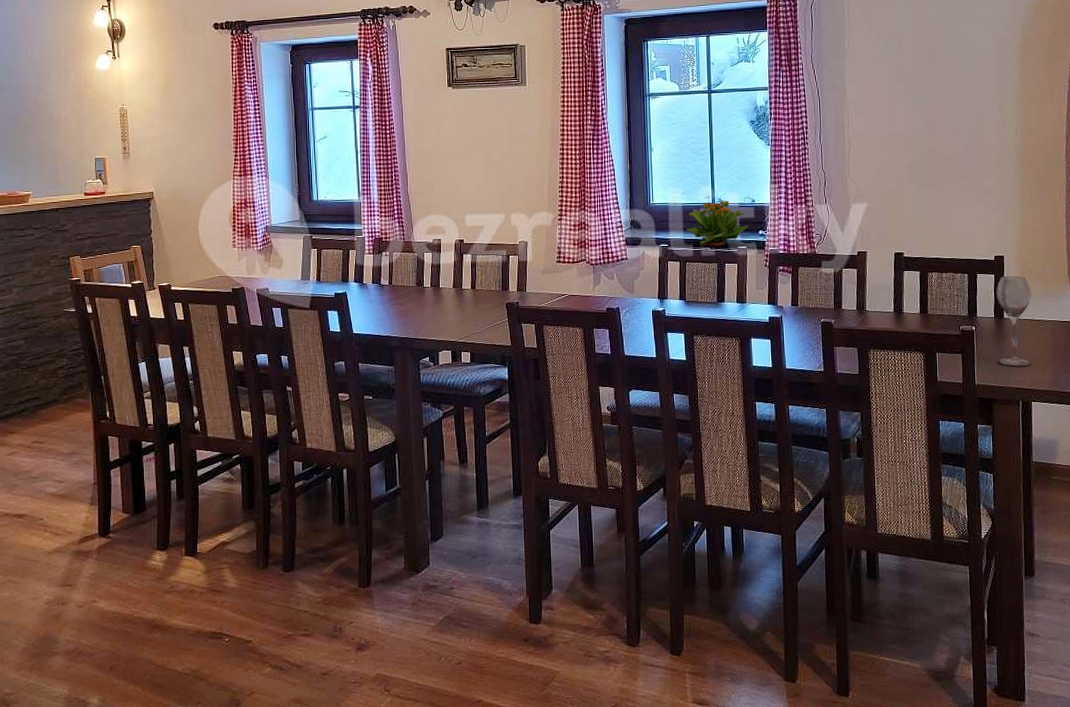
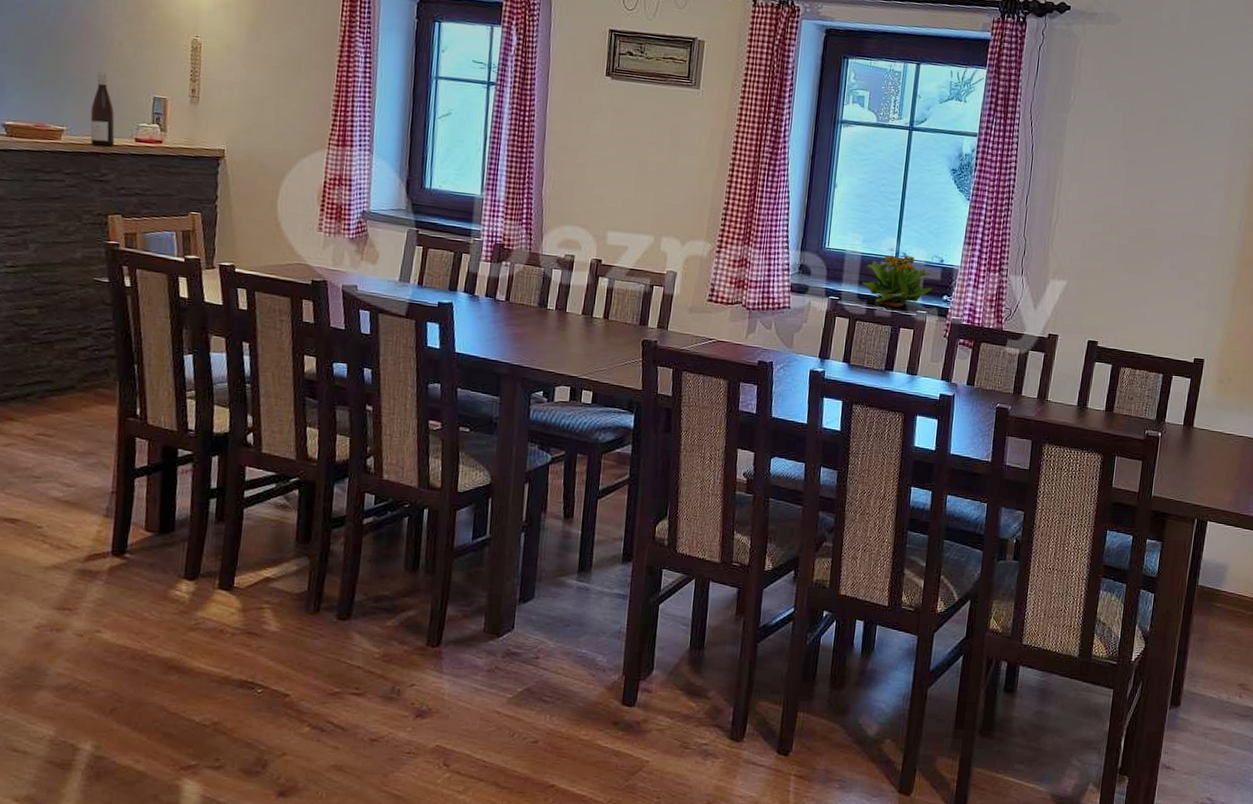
bottle: none [49,144,69,204] -> present [90,71,115,148]
wineglass: present [996,275,1032,367] -> none [1180,381,1227,483]

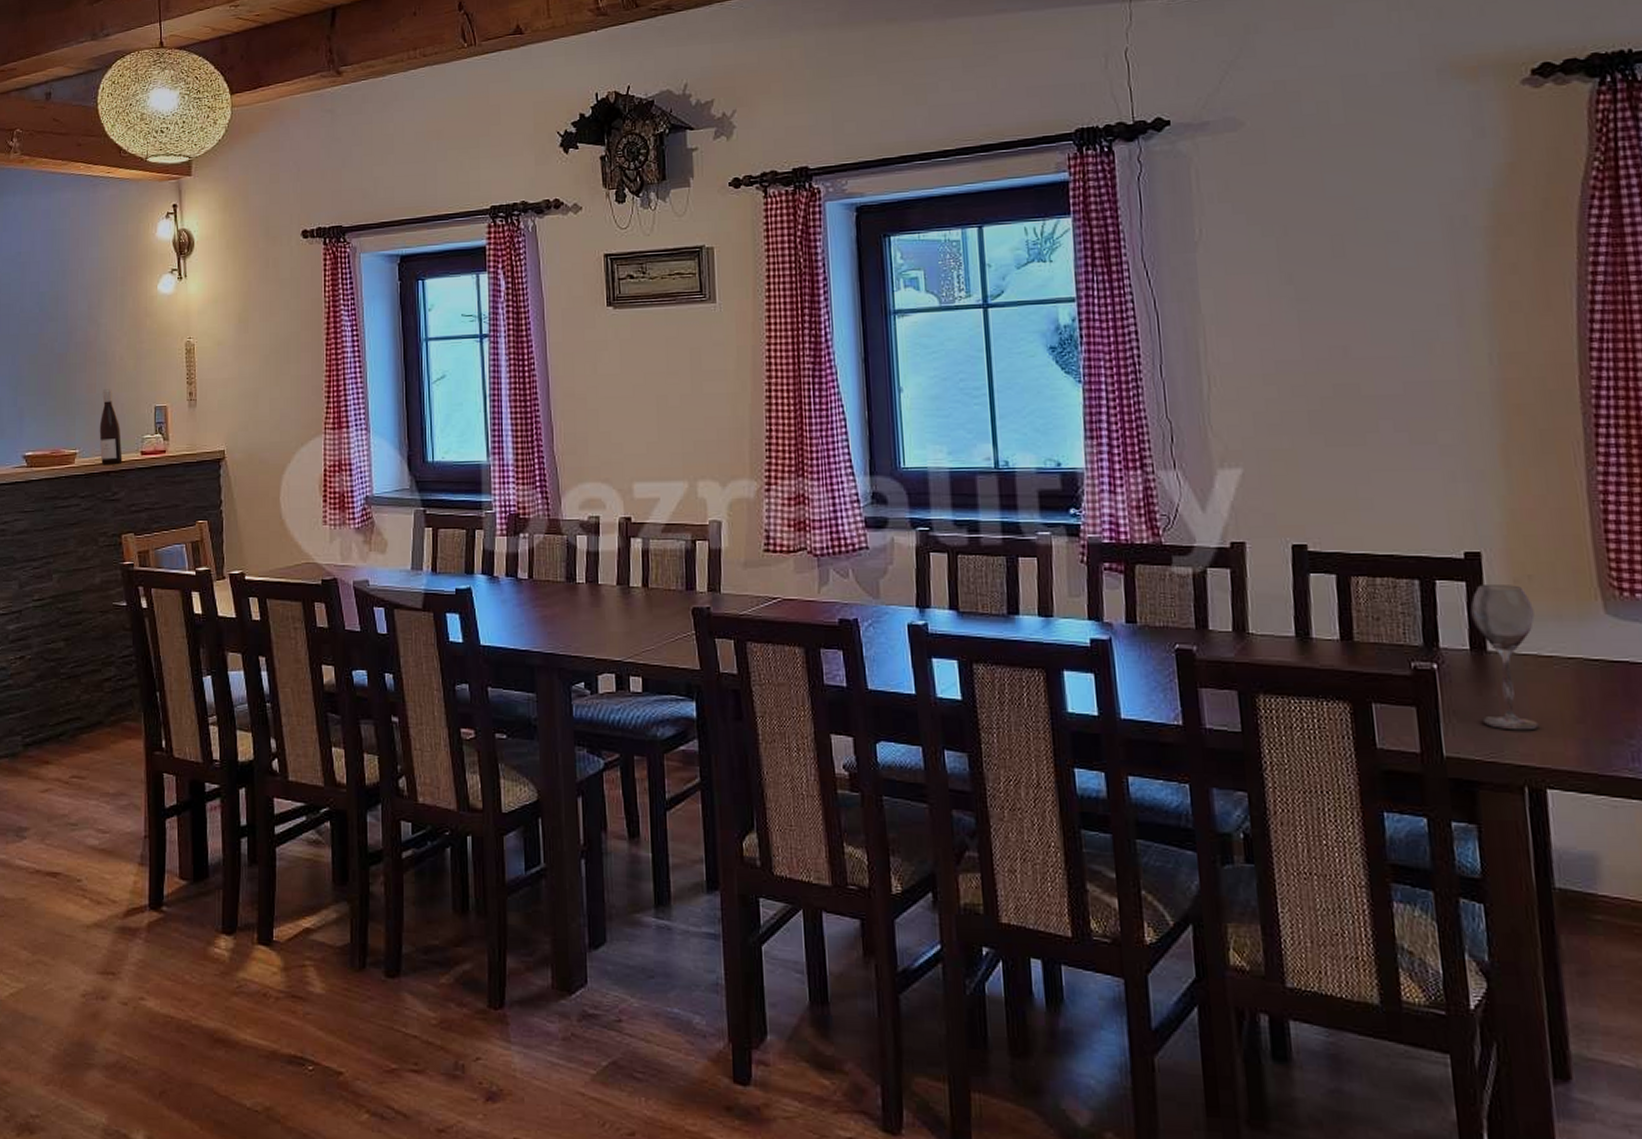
potted flower: present [862,255,932,308] -> none [957,463,1052,532]
wineglass: none [1180,381,1227,483] -> present [1470,583,1539,731]

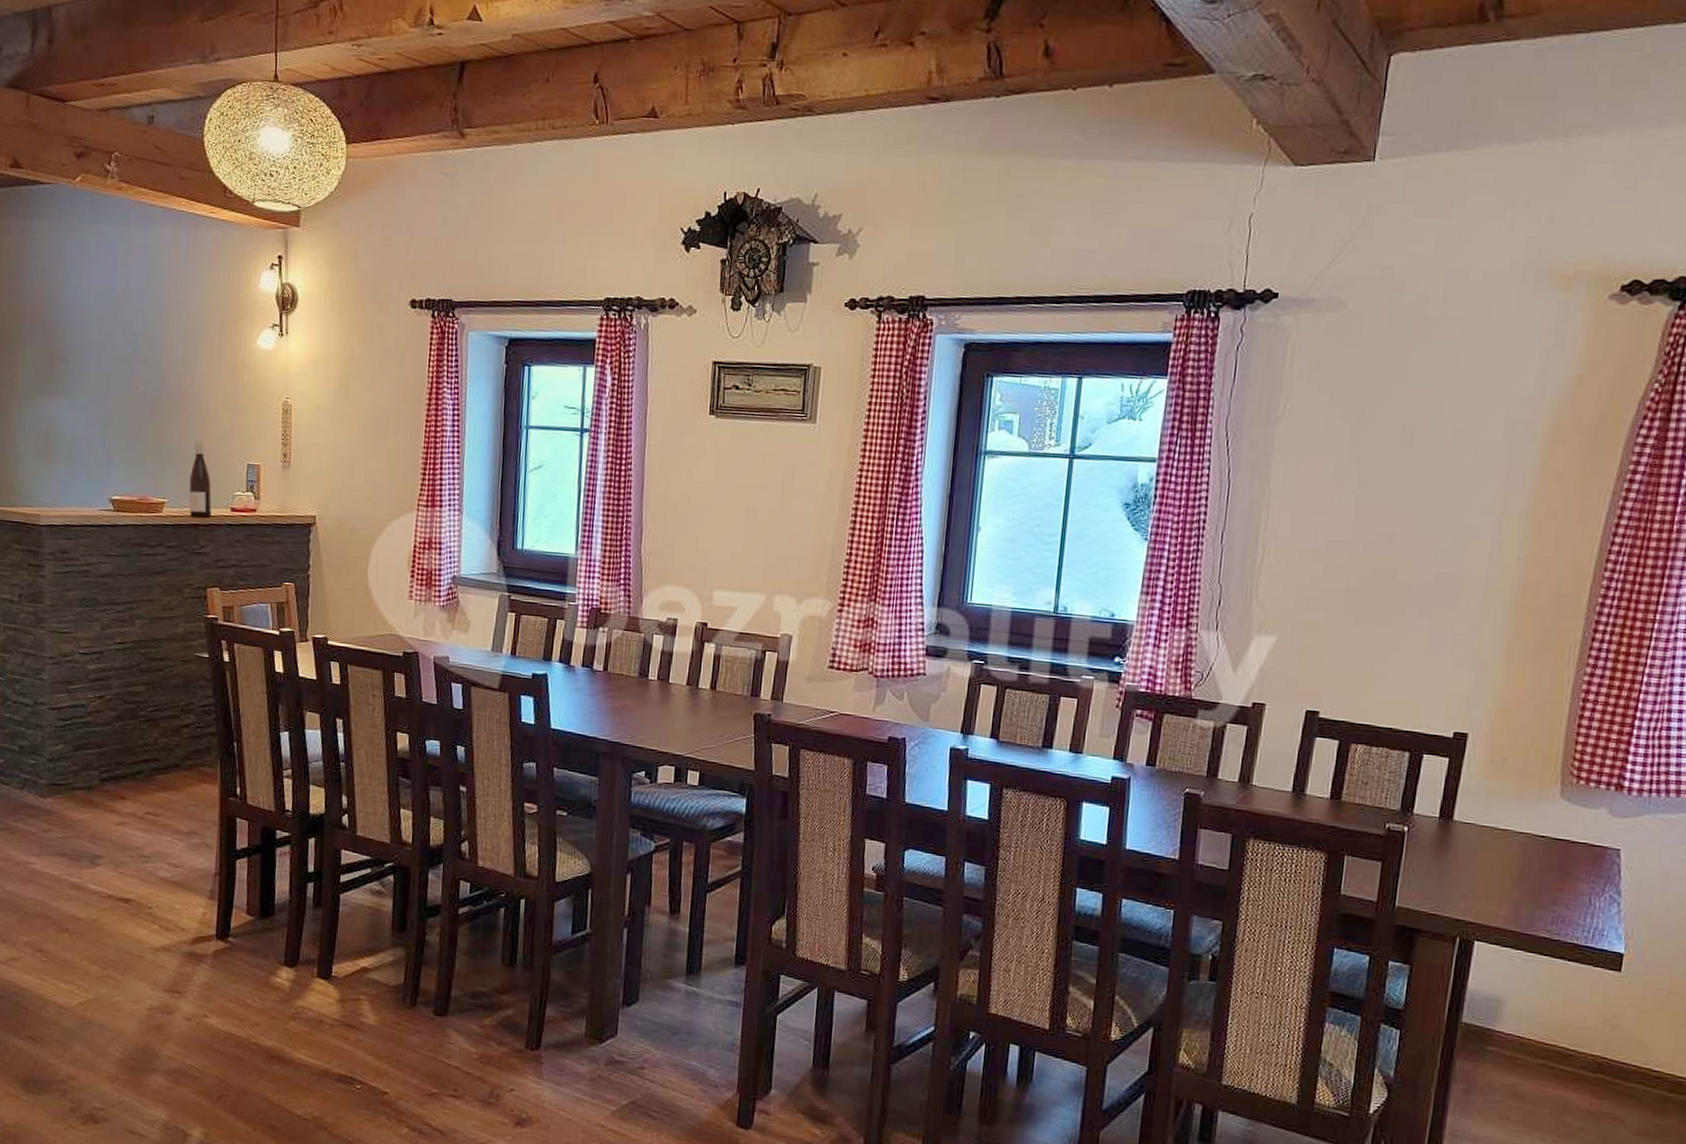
wineglass: present [1470,583,1539,731] -> none [1434,762,1501,891]

